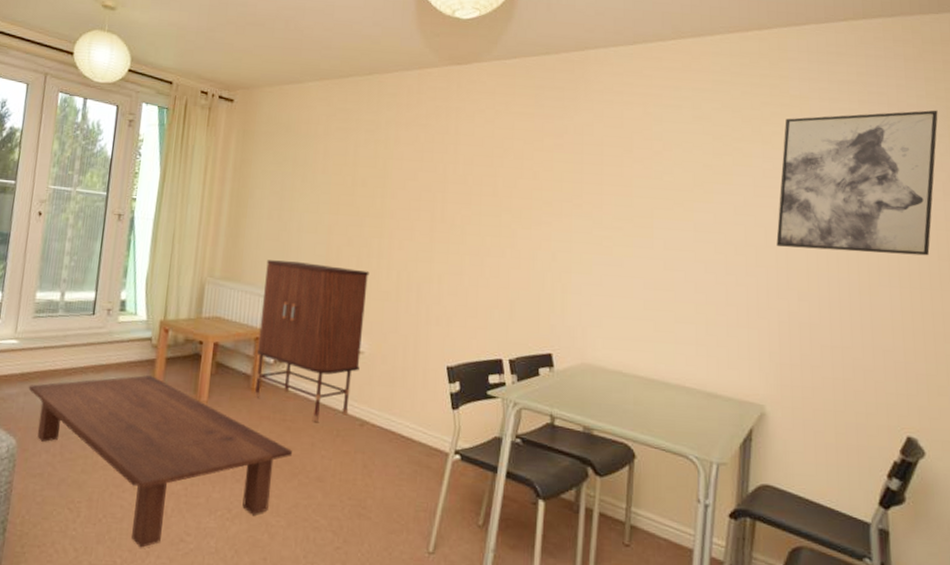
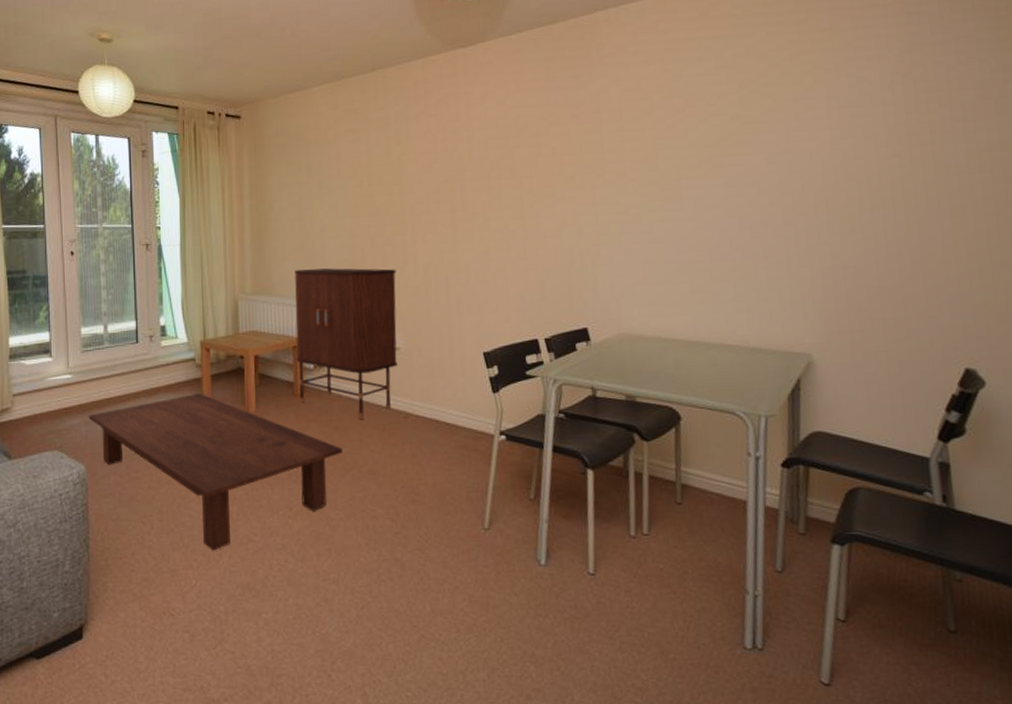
wall art: present [776,110,938,256] -> none [813,22,987,192]

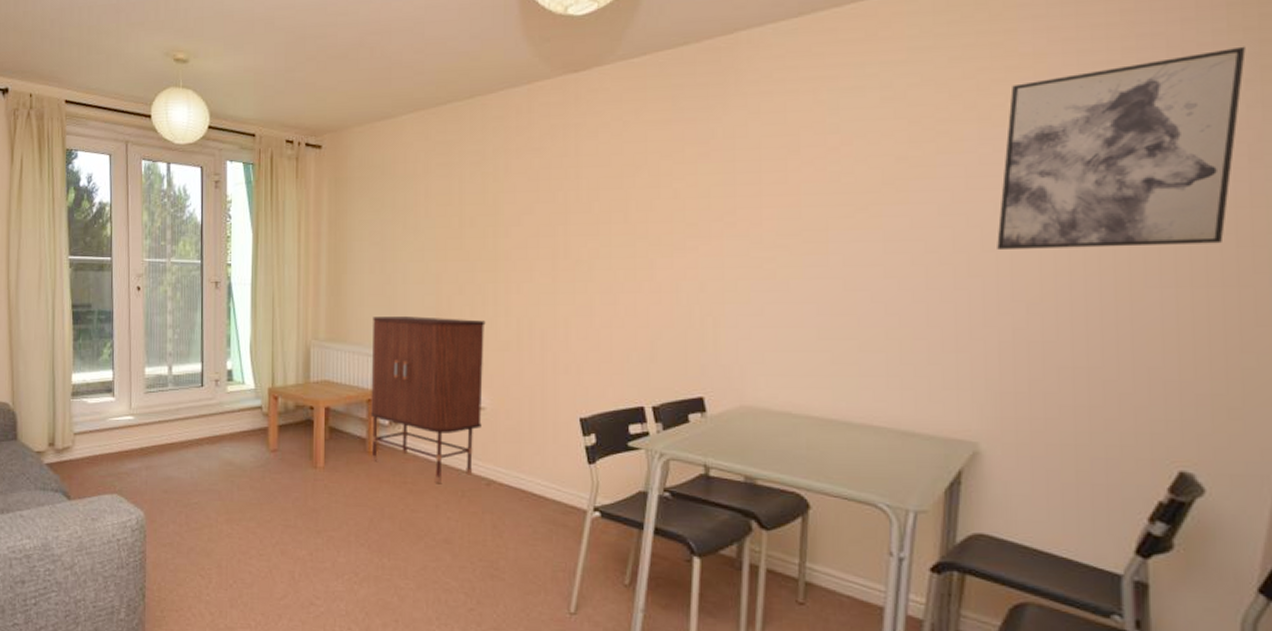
coffee table: present [88,392,342,551] -> none [149,443,416,611]
wall art: none [813,22,987,192] -> present [997,46,1246,251]

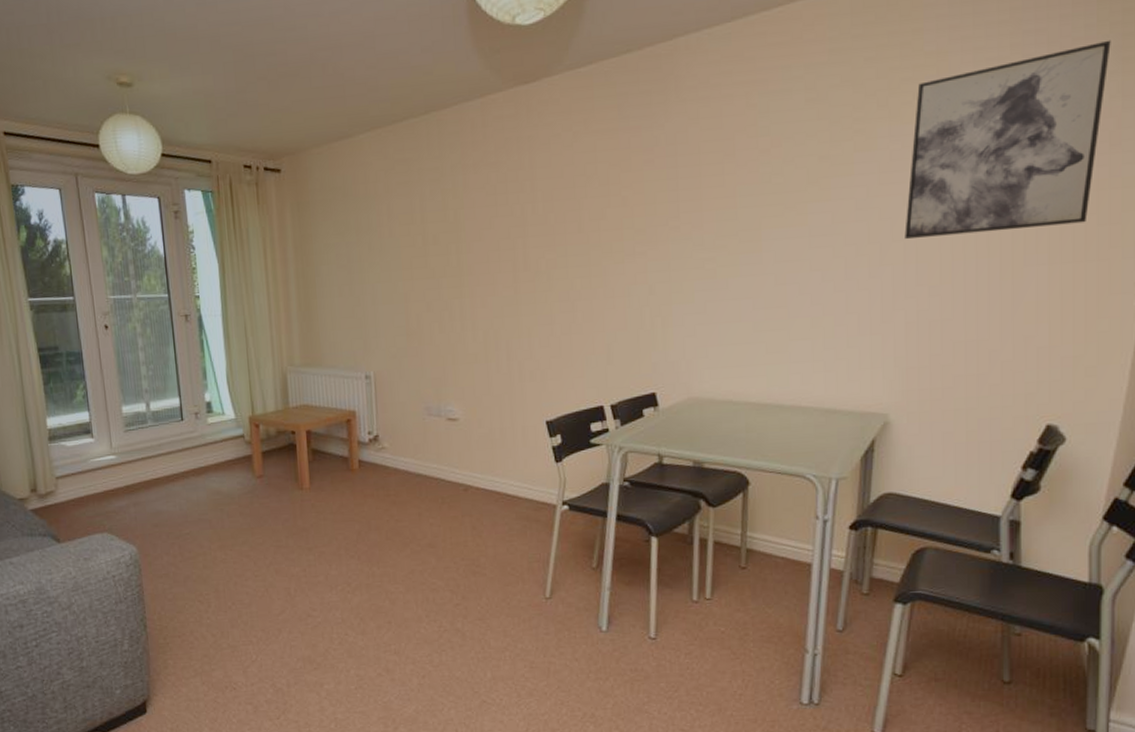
bar cabinet: present [371,316,486,483] -> none [346,335,456,493]

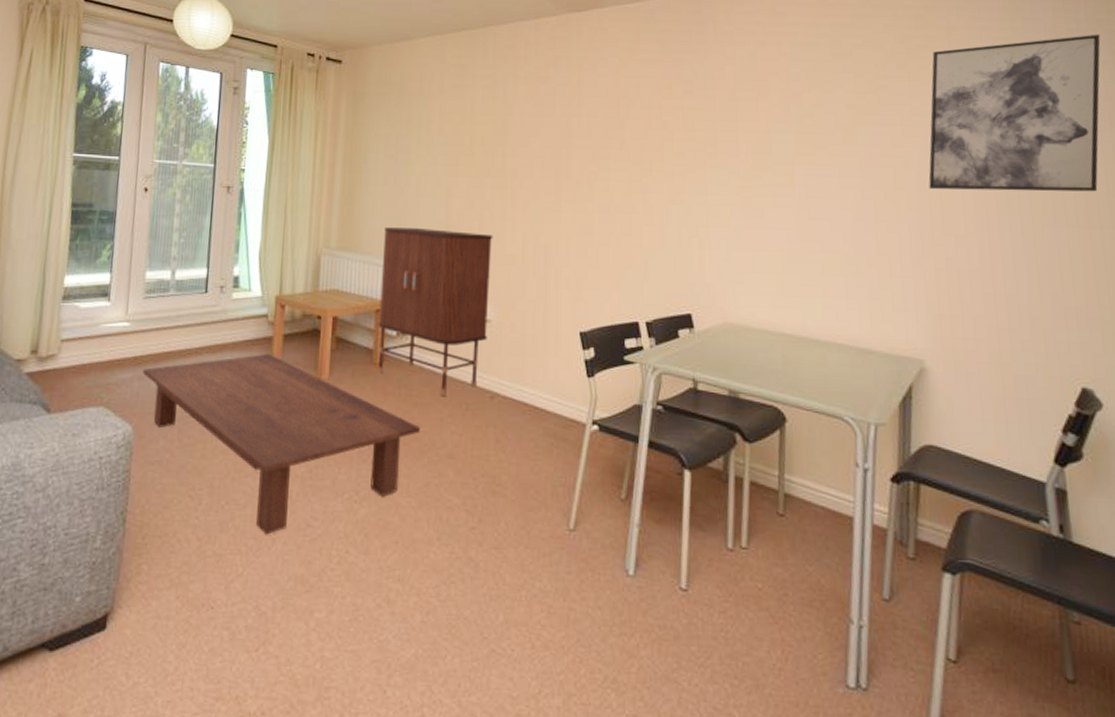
coffee table: none [136,470,401,627] -> present [142,353,420,535]
bar cabinet: none [346,335,456,493] -> present [377,227,493,396]

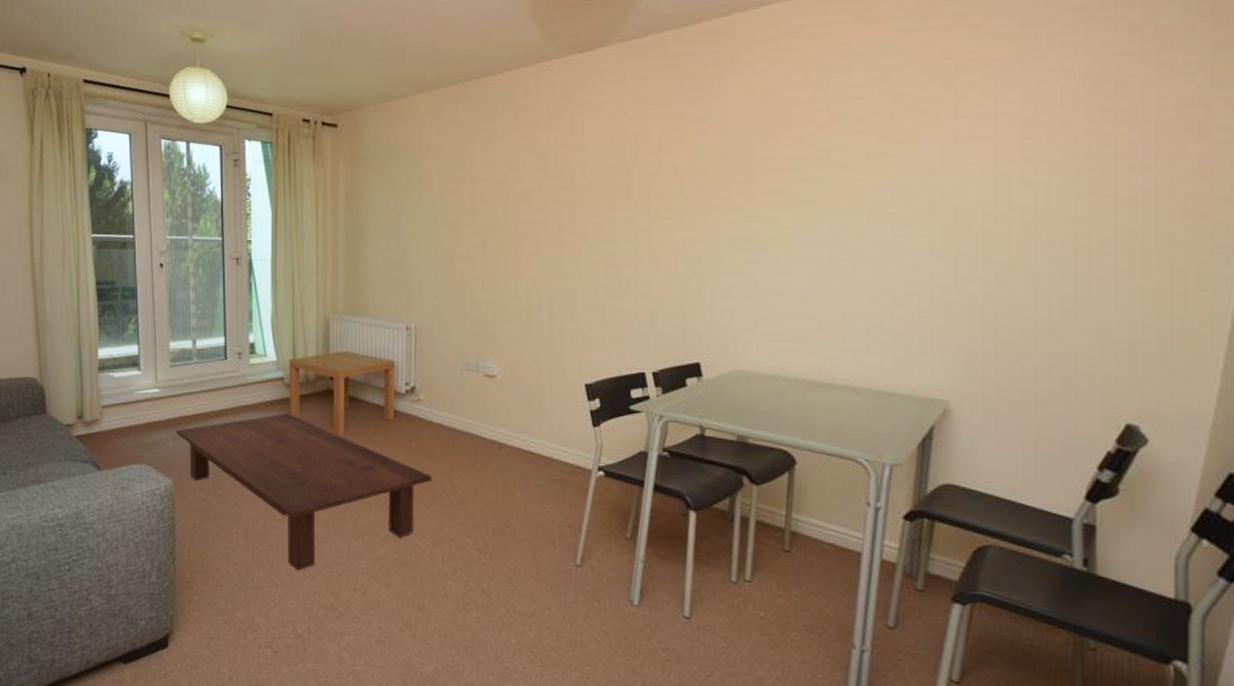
bar cabinet: present [377,227,493,396] -> none [388,290,497,447]
wall art: present [928,34,1101,192] -> none [970,29,1199,222]

